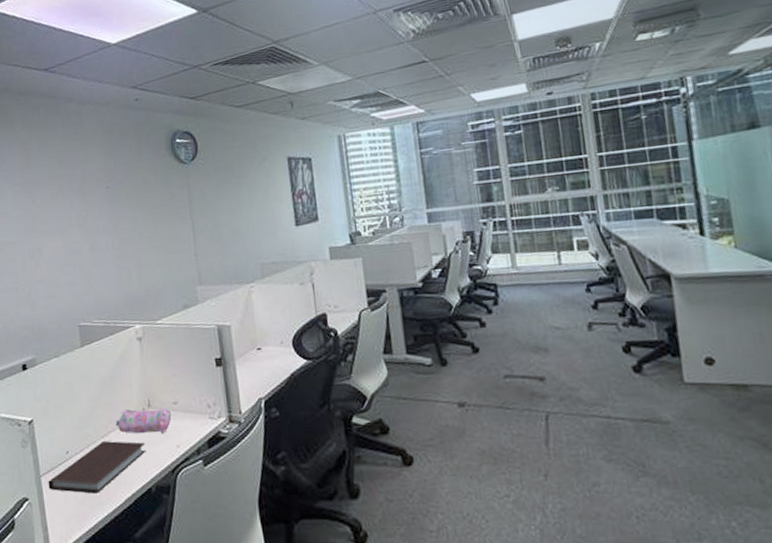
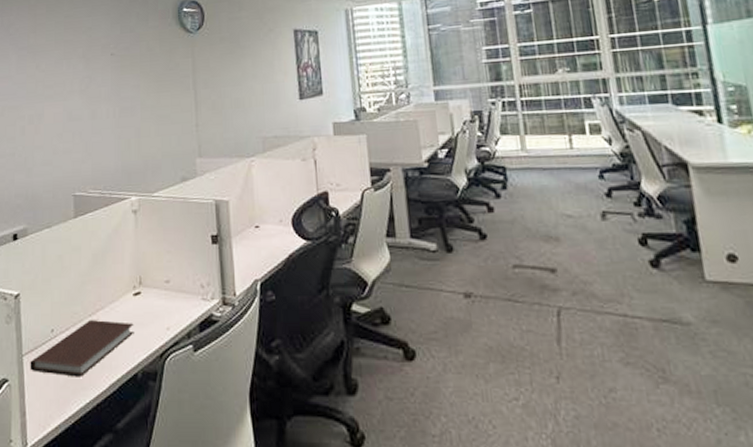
pencil case: present [115,408,172,434] -> none [104,286,163,314]

